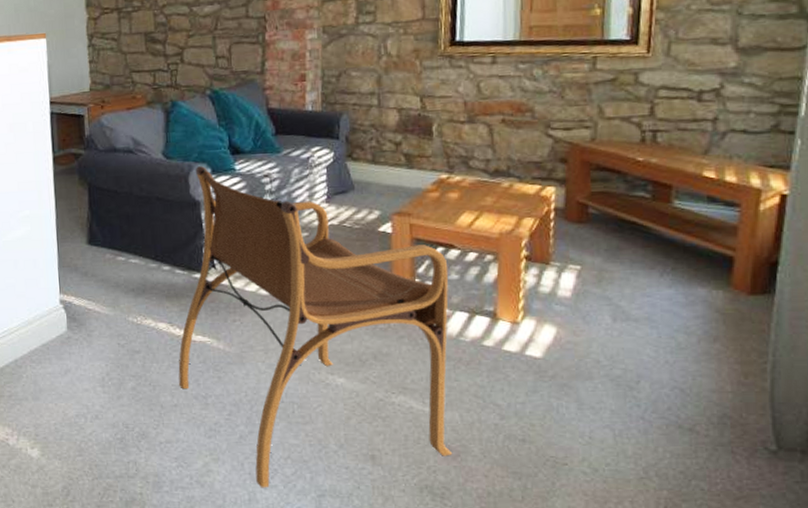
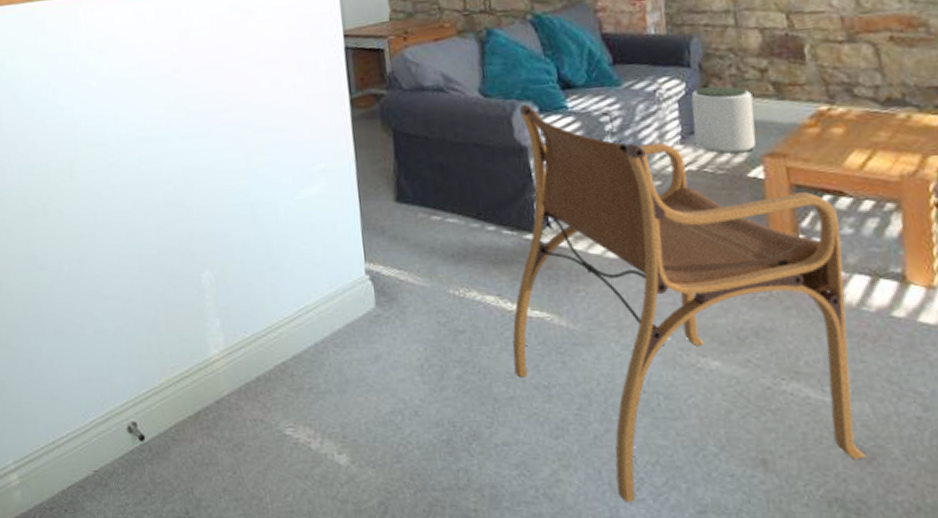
plant pot: none [337,156,388,211] -> present [691,86,756,154]

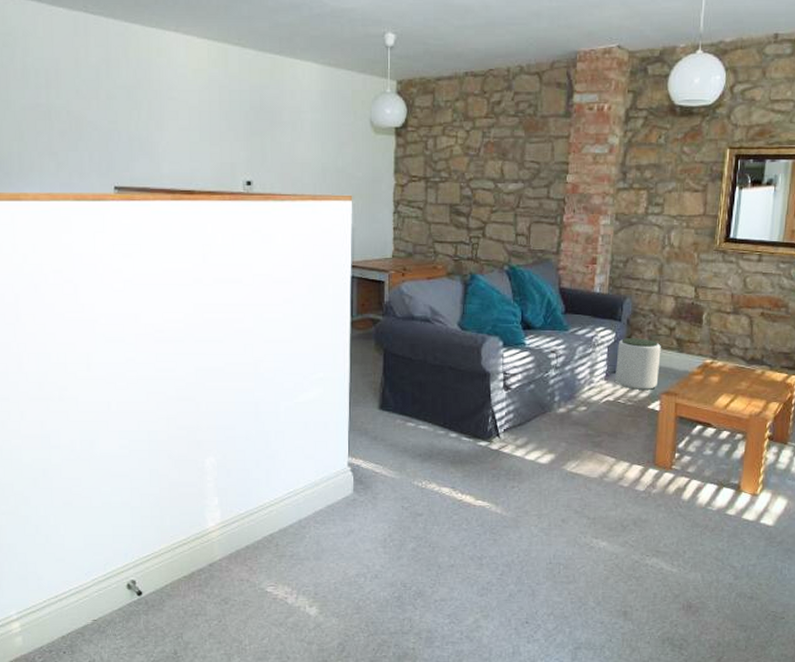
armchair: present [512,104,867,503] -> none [457,339,704,642]

